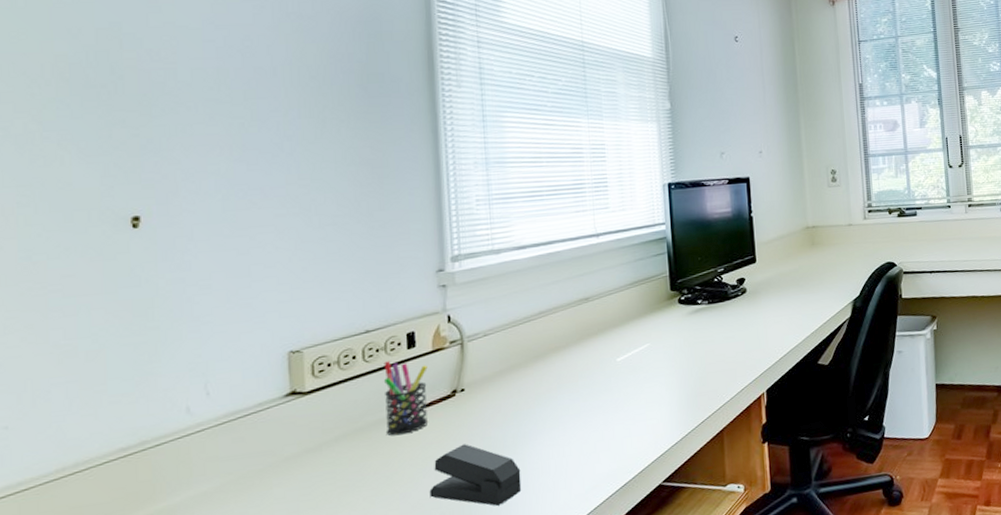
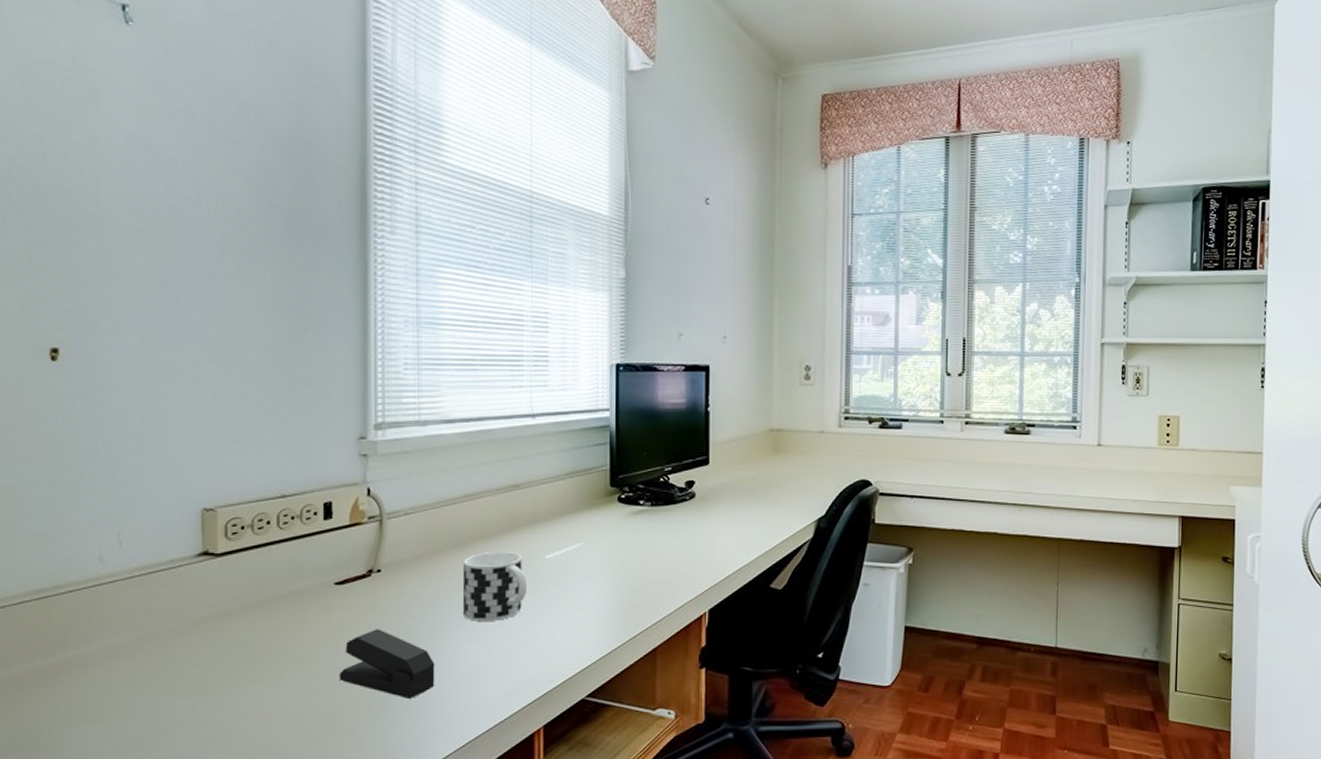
pen holder: present [384,361,429,436] -> none [297,531,344,611]
cup: none [541,358,603,426] -> present [462,551,528,623]

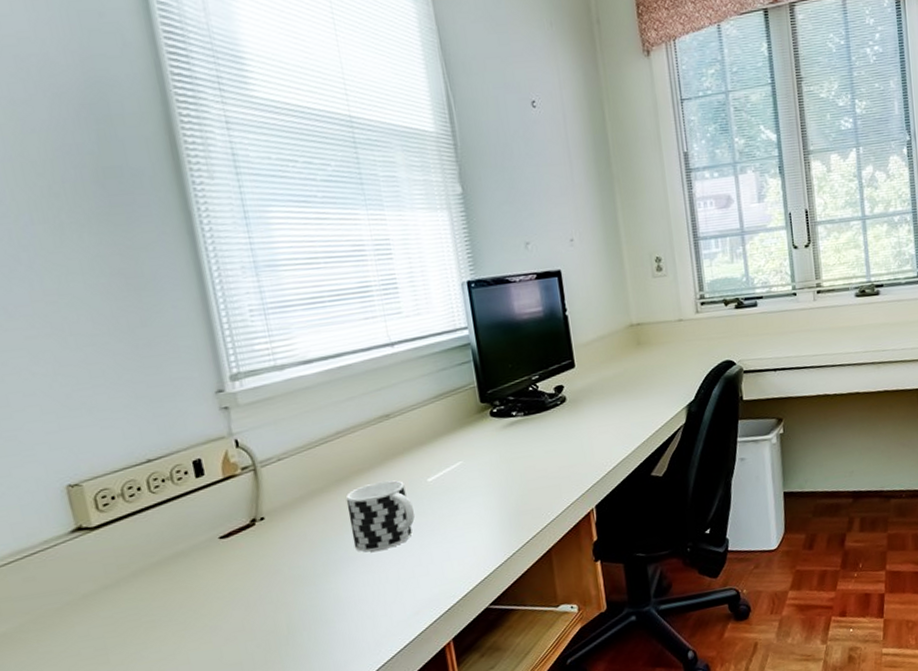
stapler: present [339,629,435,699] -> none [241,574,339,636]

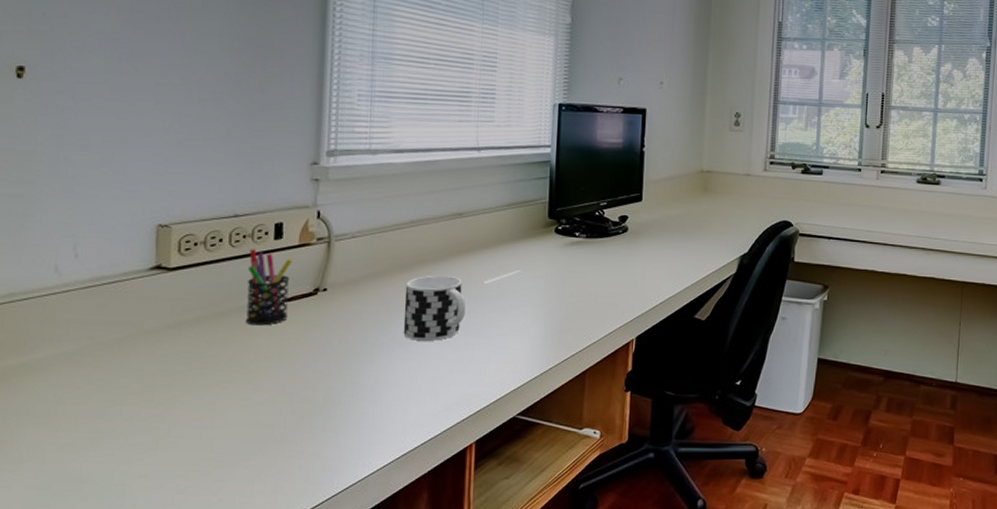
pen holder: none [172,491,230,569] -> present [245,249,292,326]

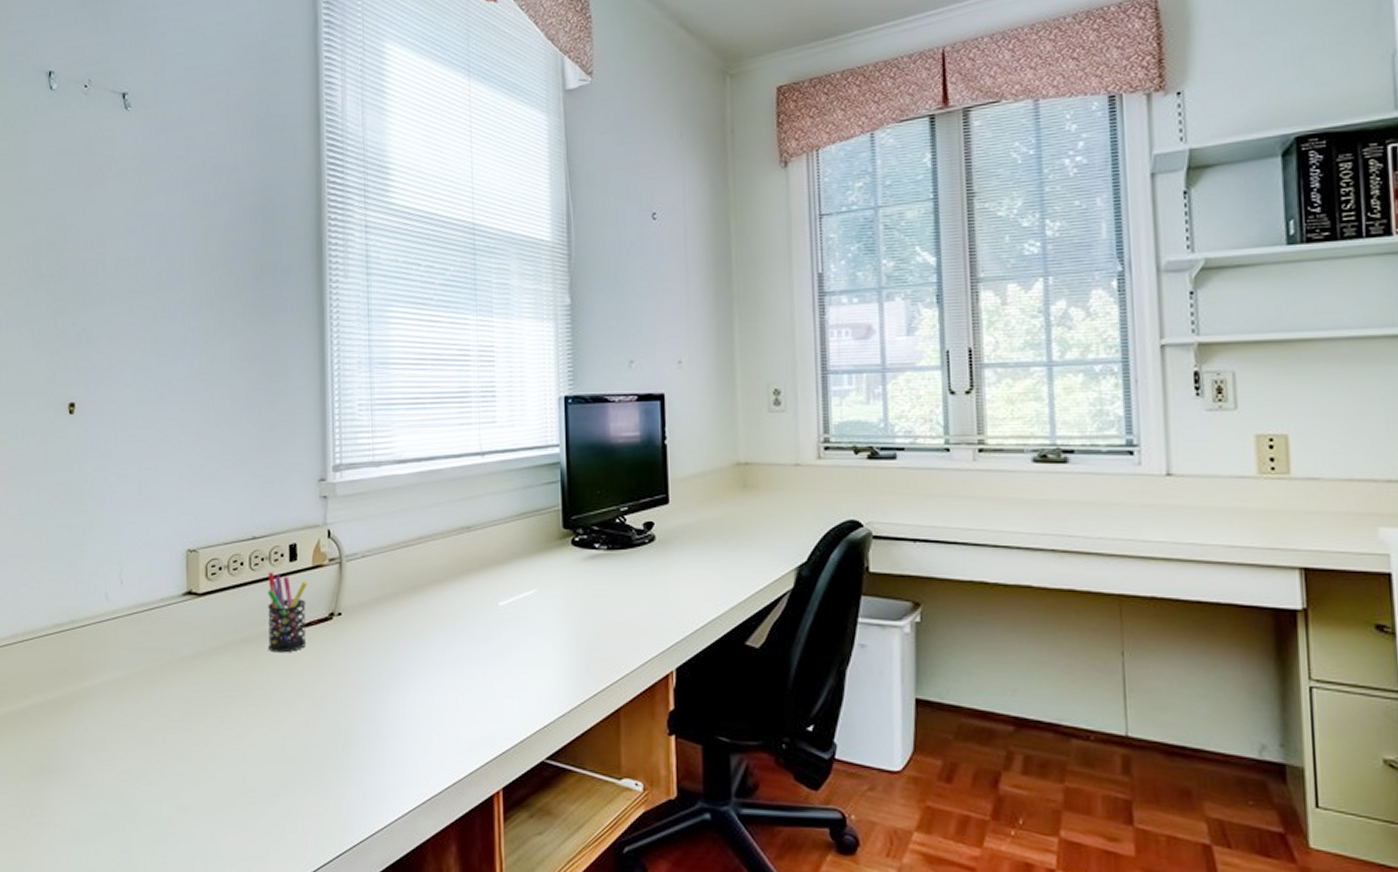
cup: present [403,275,467,342] -> none [417,596,482,672]

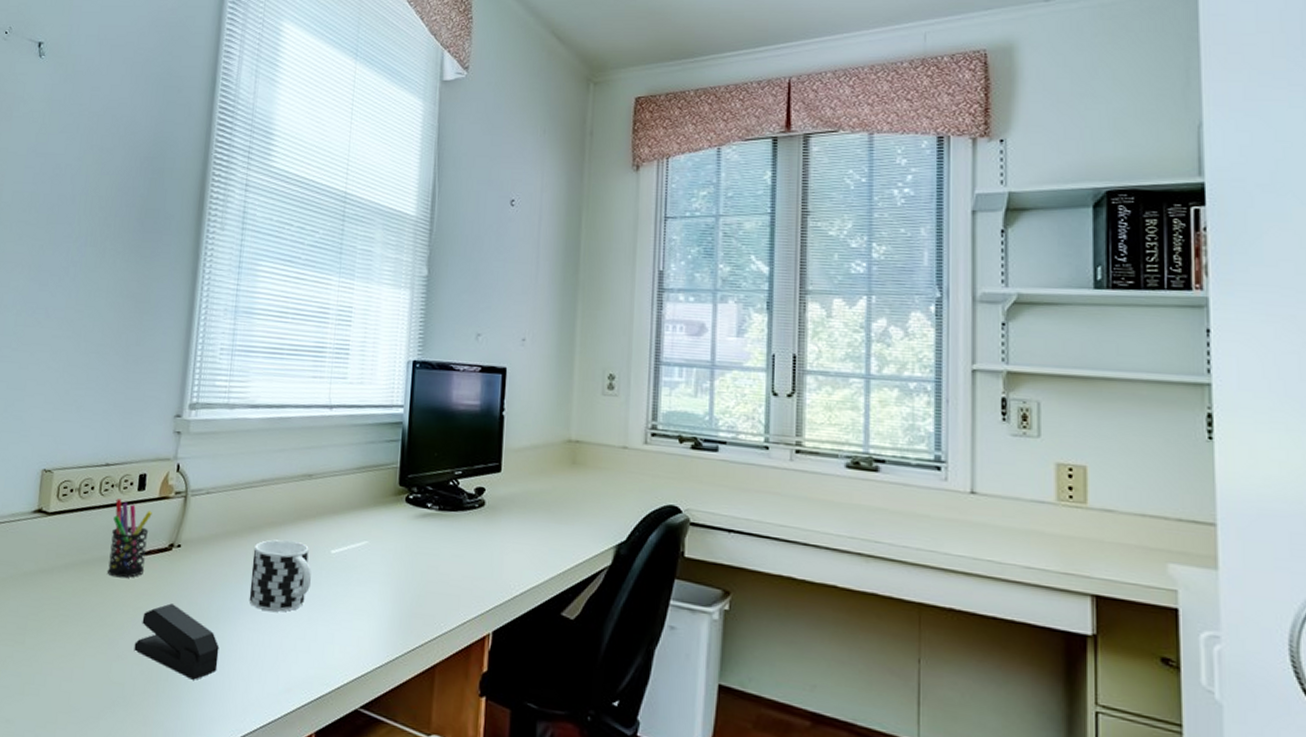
stapler: none [305,674,394,748] -> present [134,603,220,680]
cup: none [417,596,482,672] -> present [249,539,312,612]

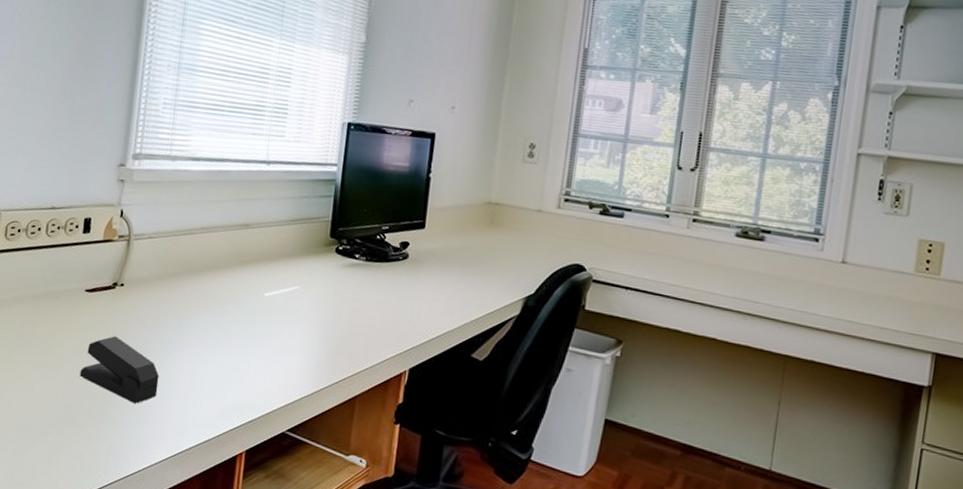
pen holder: present [107,498,152,578] -> none [53,240,97,312]
cup: present [249,539,312,612] -> none [187,282,247,347]

